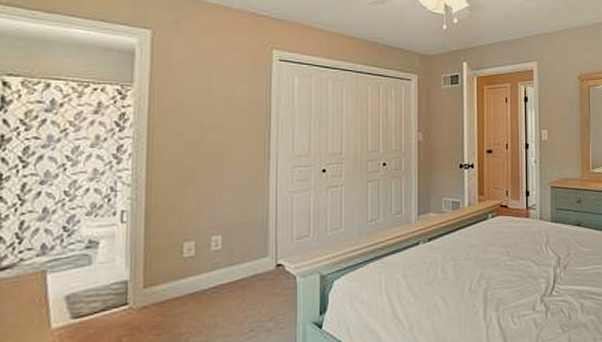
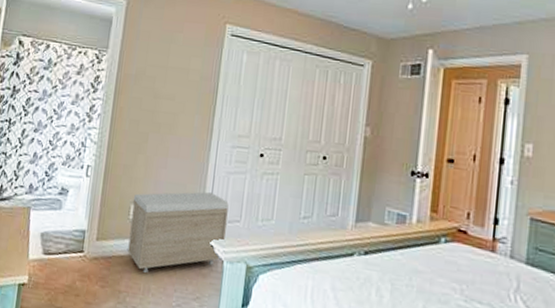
storage bench: none [185,214,295,308] -> present [127,192,229,273]

